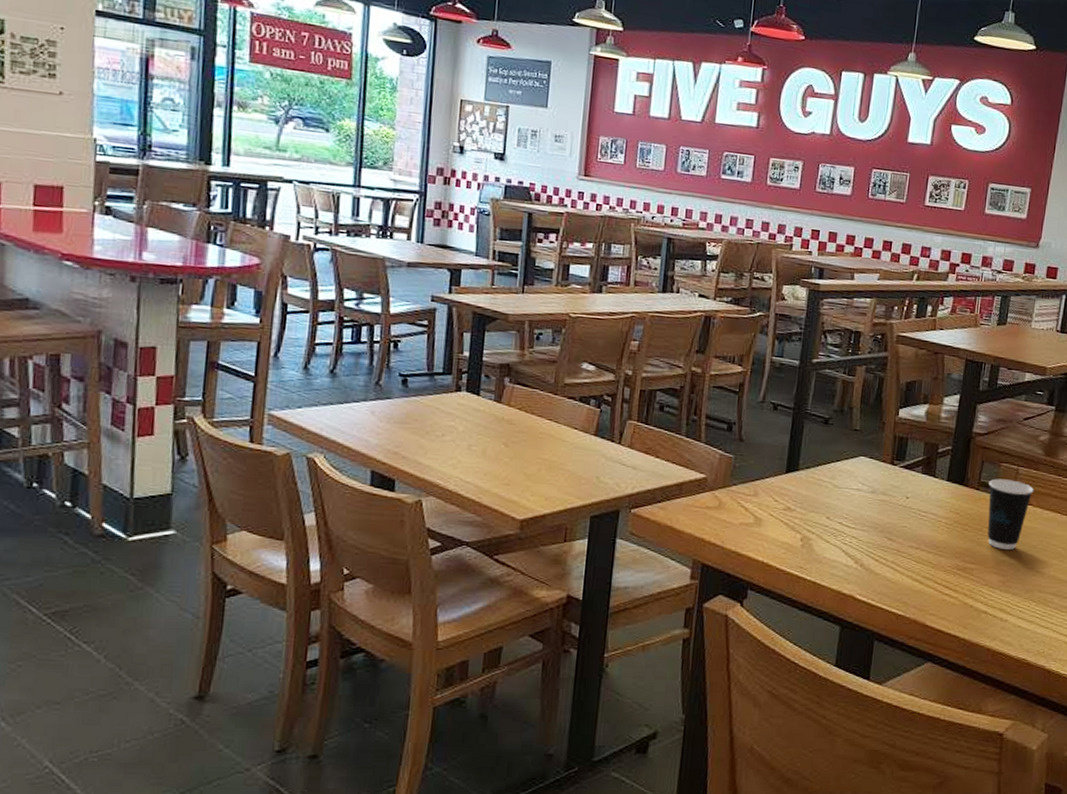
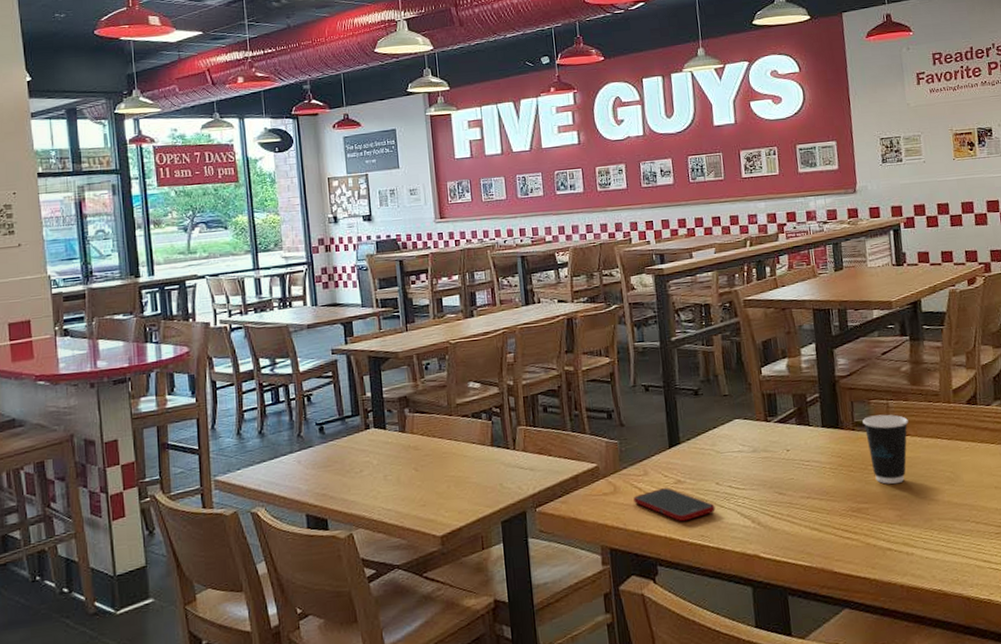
cell phone: none [737,512,821,550] -> present [633,488,716,522]

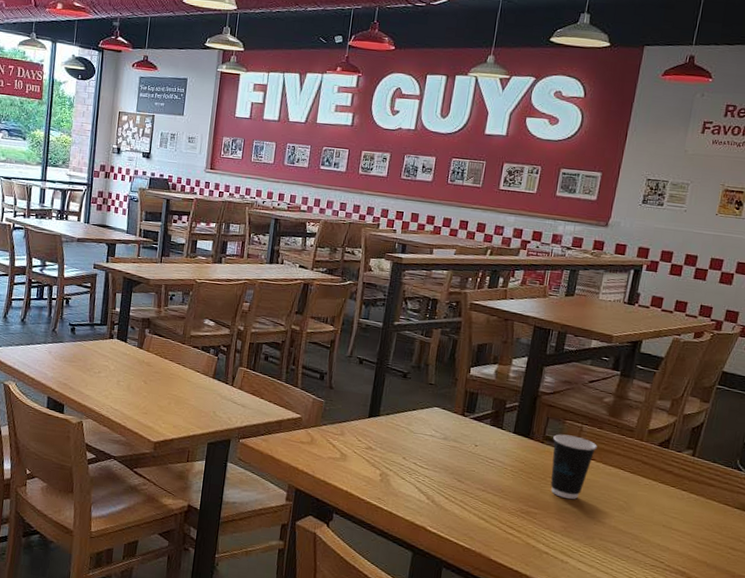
cell phone: present [633,488,716,522] -> none [326,449,397,483]

